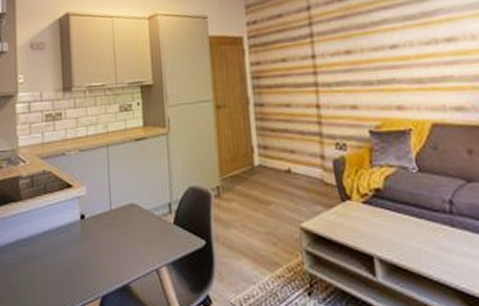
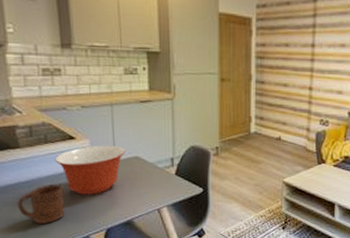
cup: none [15,240,60,291] -> present [17,184,65,225]
mixing bowl: none [52,192,122,253] -> present [54,145,126,195]

